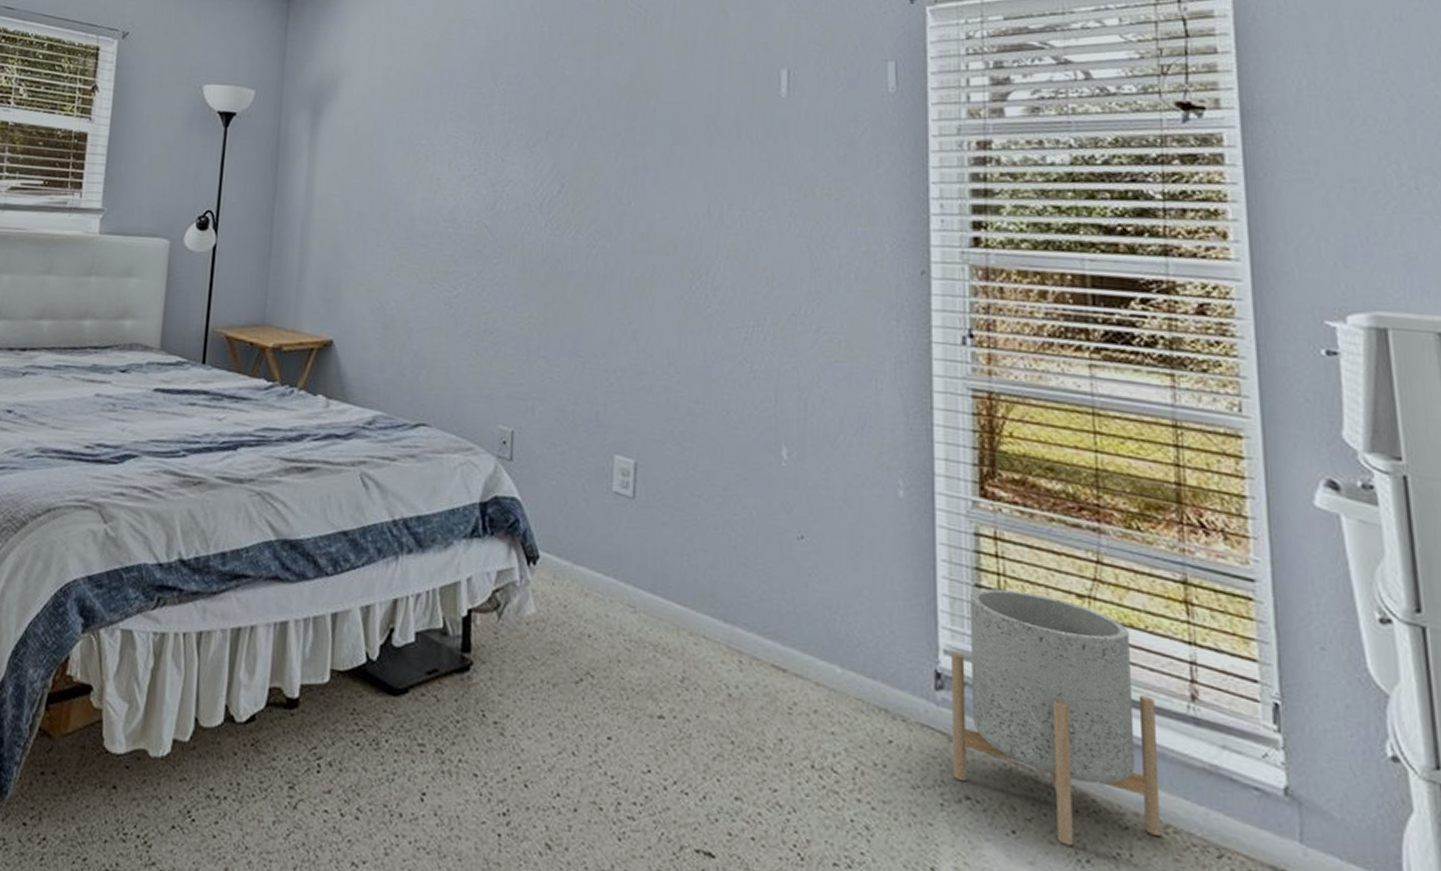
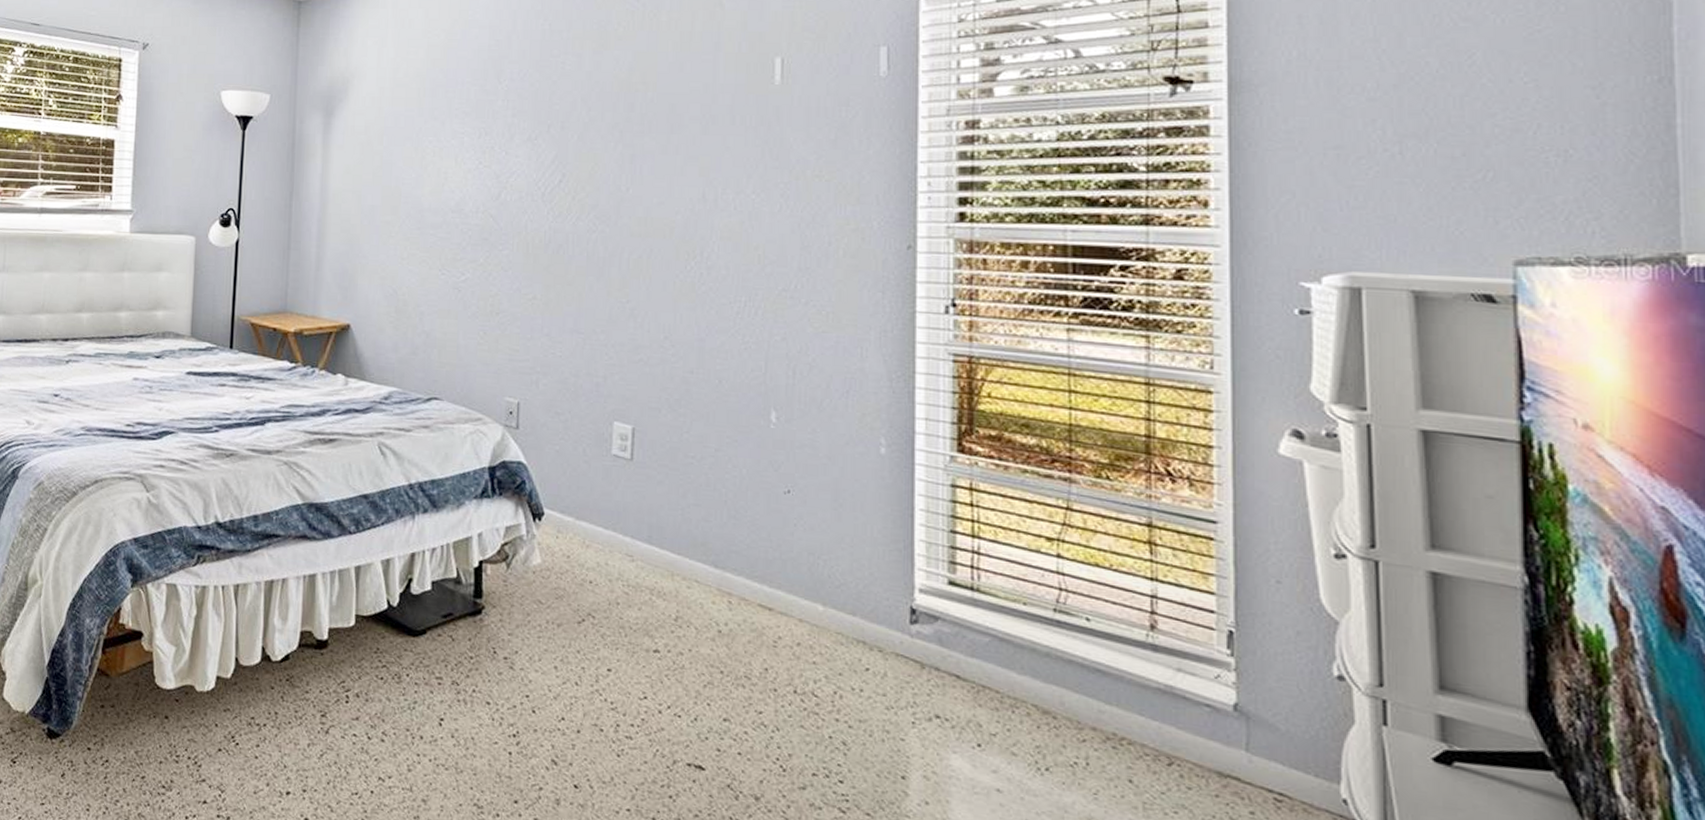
planter: present [951,589,1162,846] -> none [925,534,1117,757]

